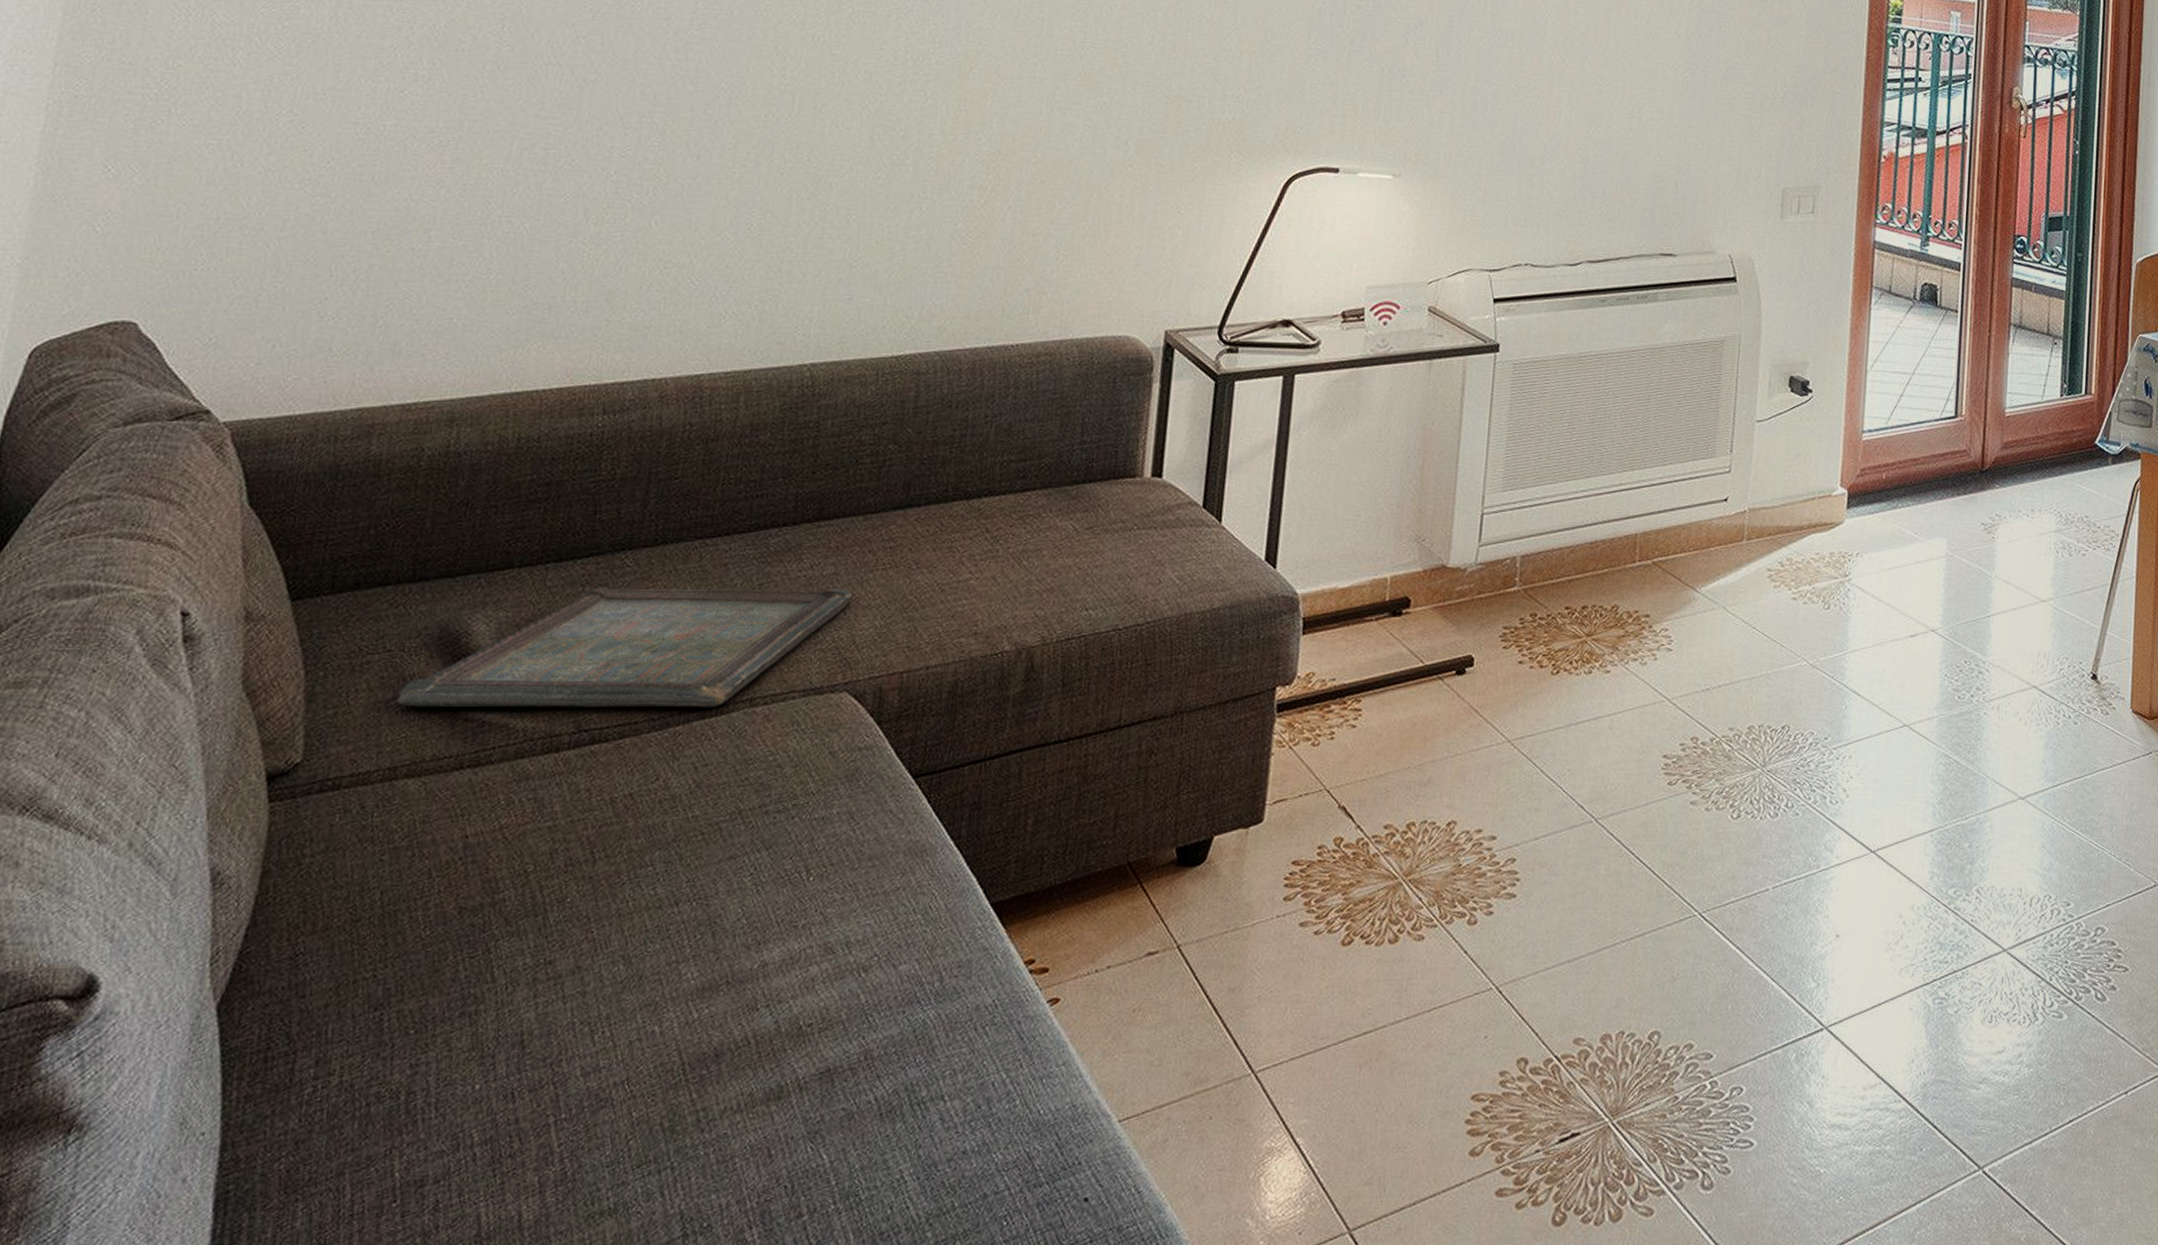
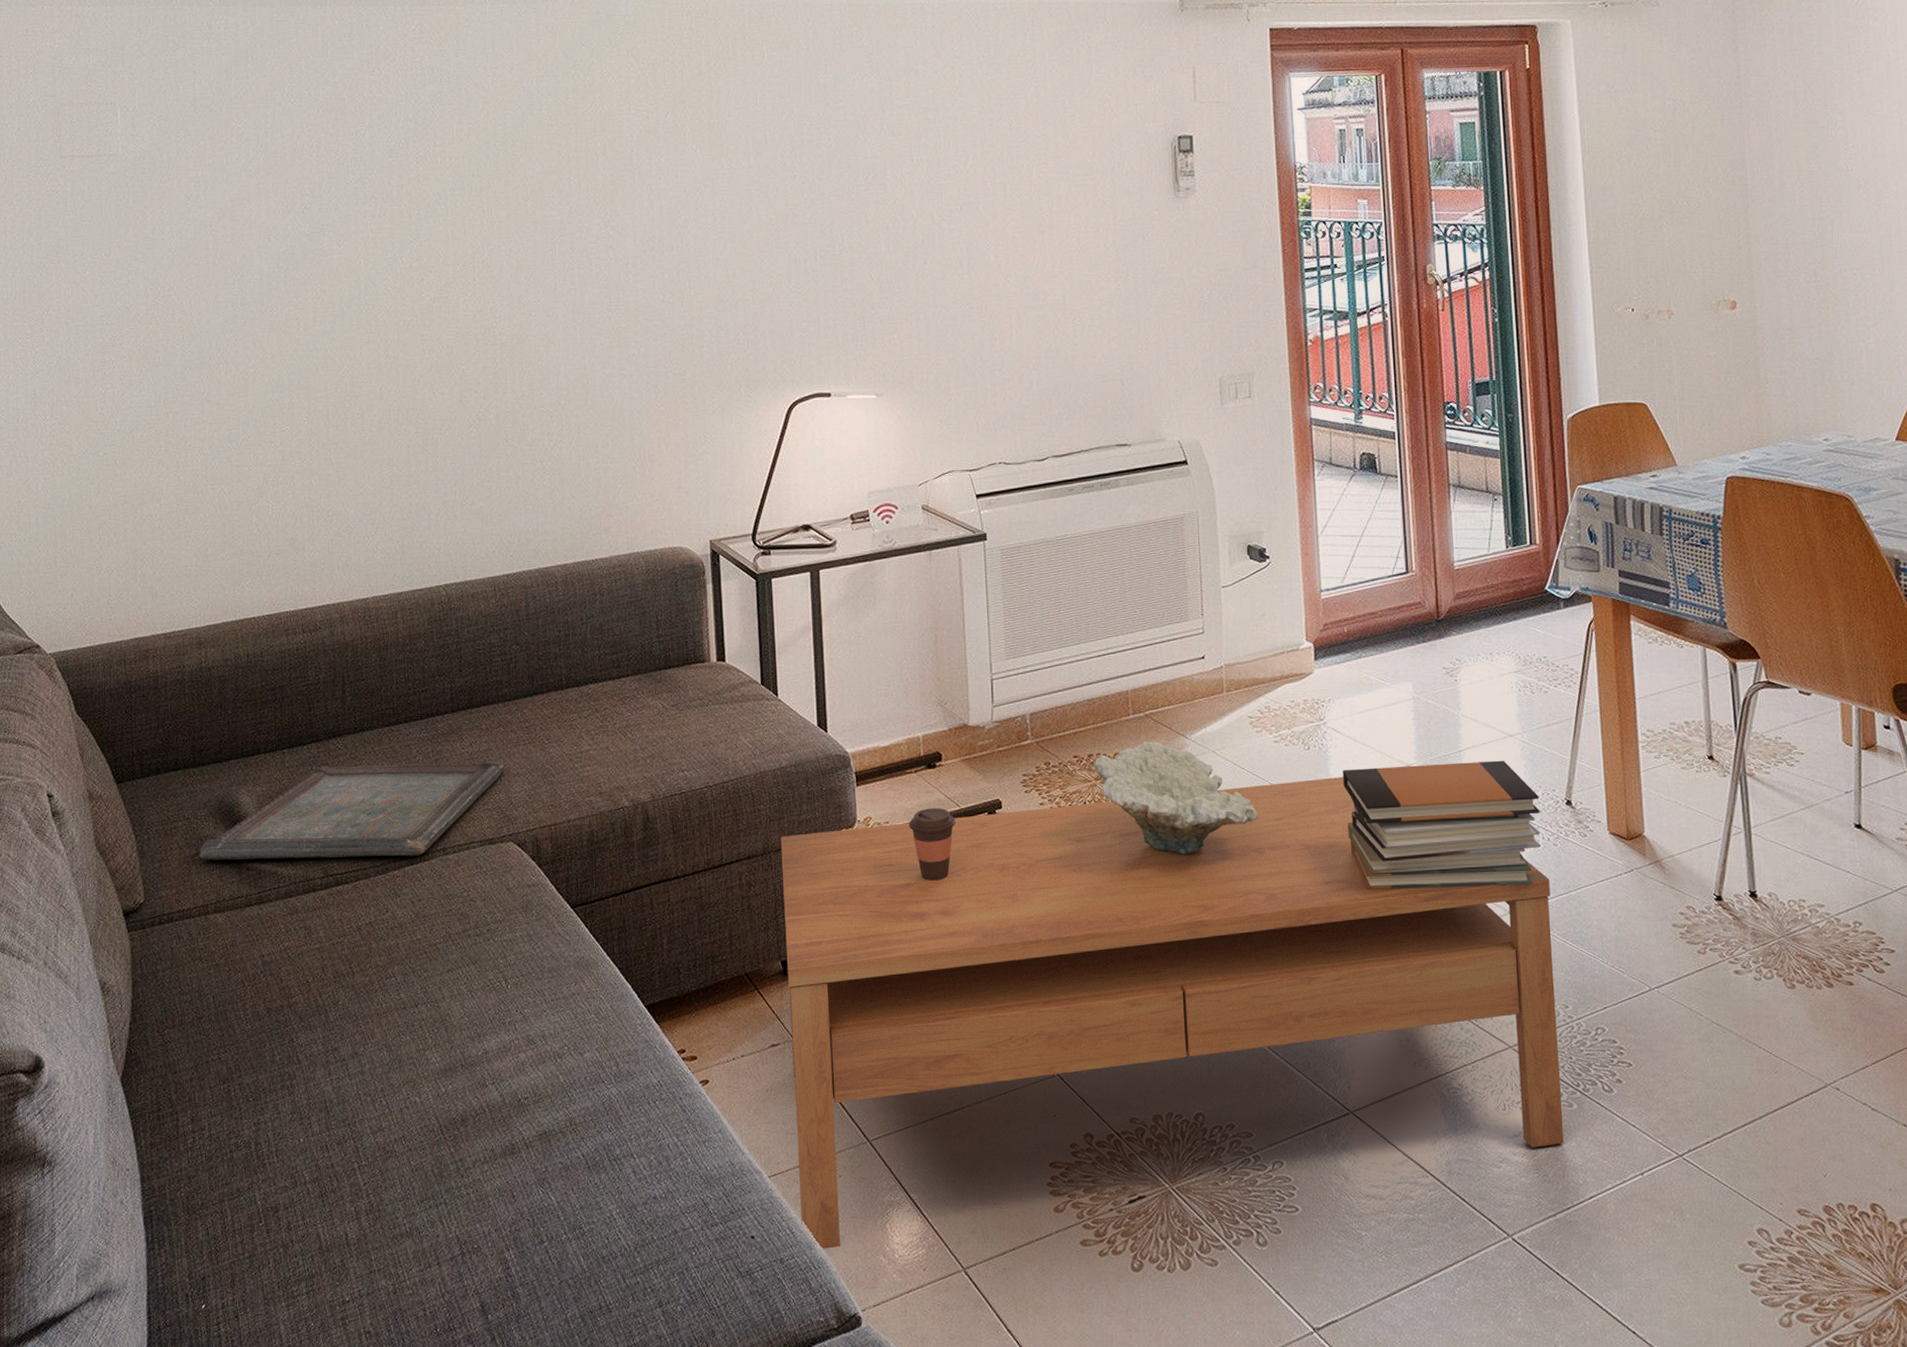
coffee table: none [1152,641,2066,1212] -> present [780,777,1565,1249]
coffee cup: none [1359,664,1417,751] -> present [908,808,956,881]
decorative bowl: none [1587,593,1765,726] -> present [1094,741,1258,855]
book stack: none [1859,628,2065,770] -> present [1342,760,1541,890]

